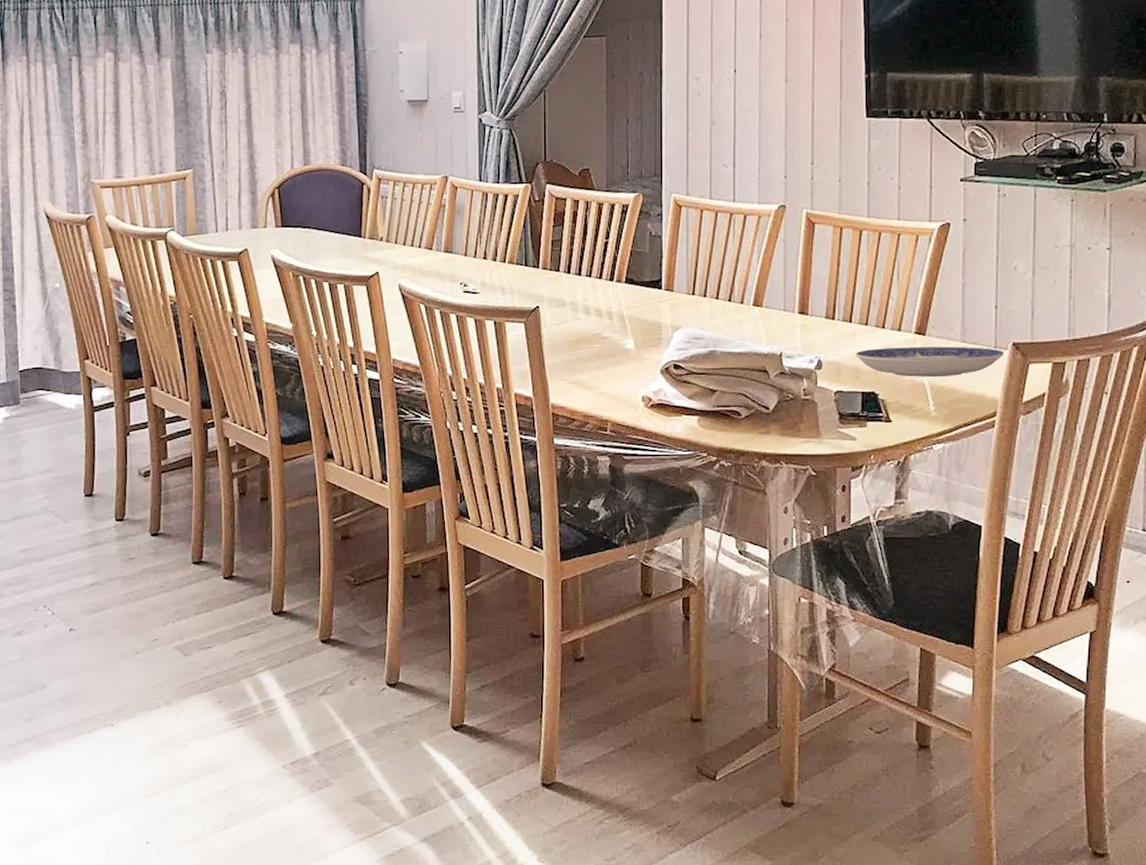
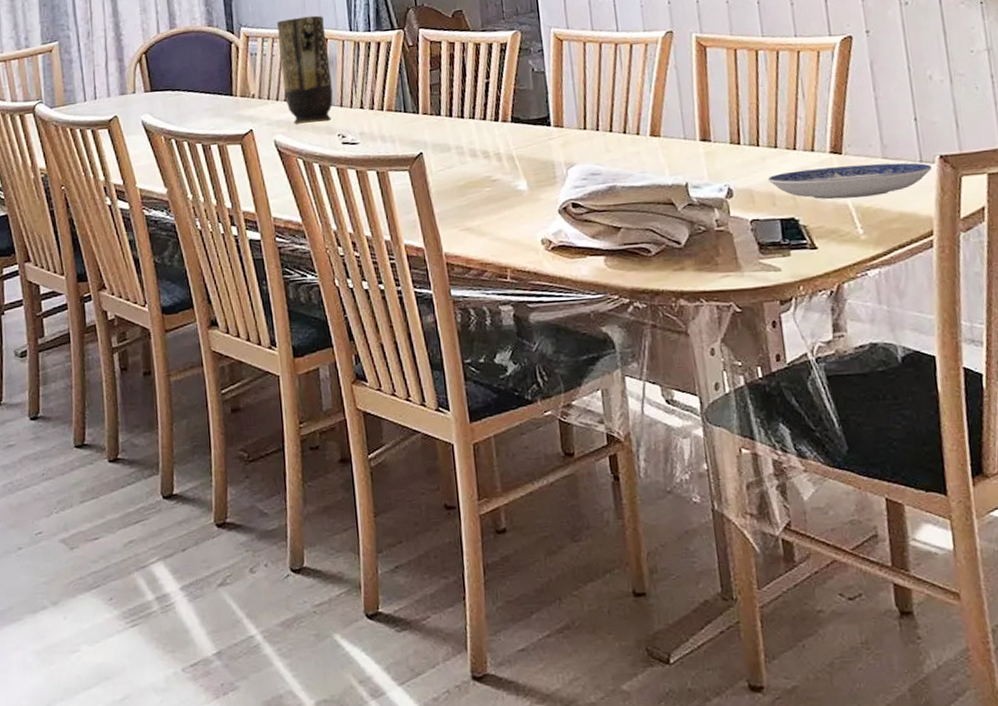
vase: none [408,163,458,271] -> present [276,15,333,125]

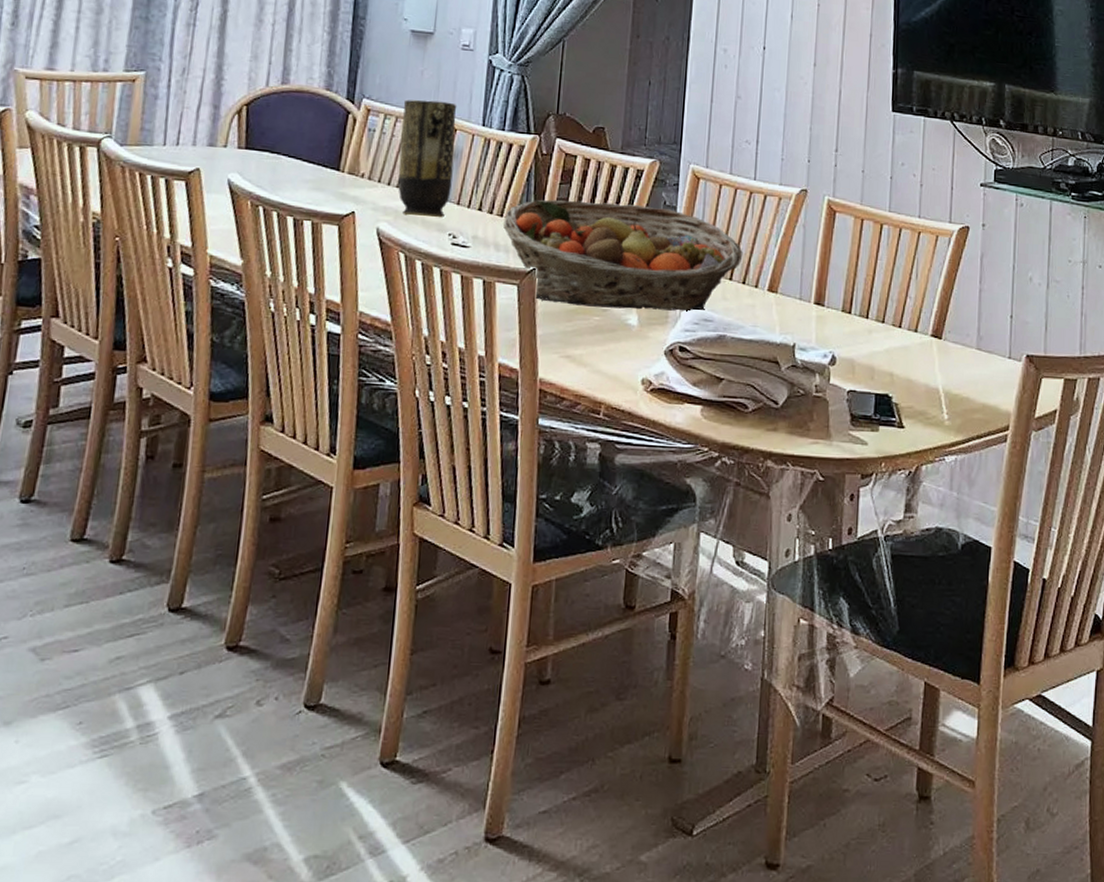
fruit basket: none [385,75,619,182] -> present [503,199,743,311]
plate: present [767,163,932,200] -> none [870,348,1018,385]

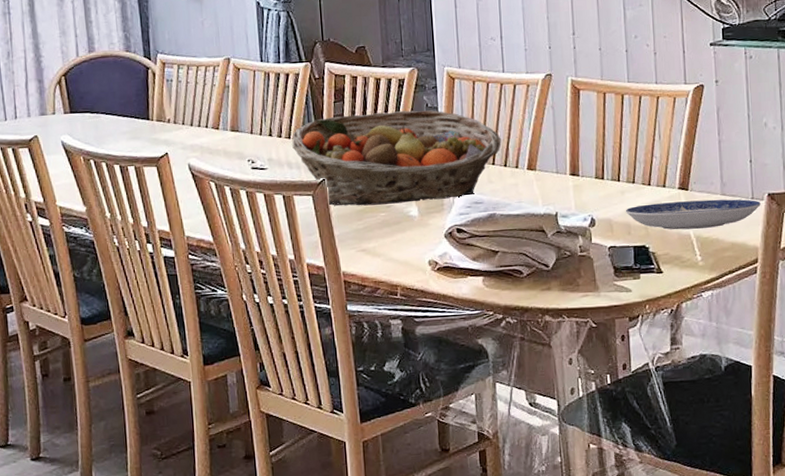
vase: present [398,99,457,218] -> none [191,45,244,150]
plate: none [870,348,1018,385] -> present [625,199,761,230]

